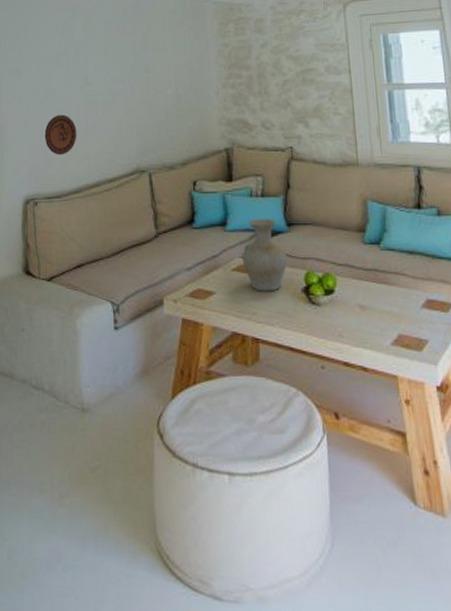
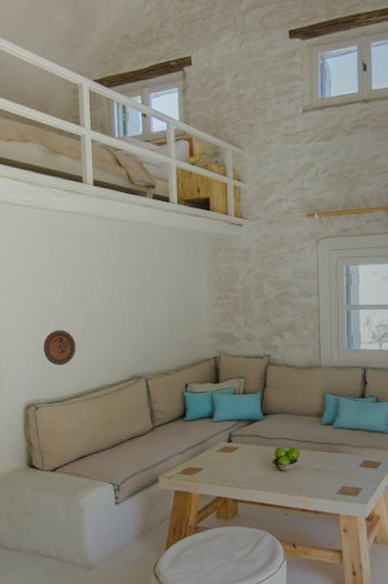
vase: present [242,219,287,292] -> none [225,411,262,465]

